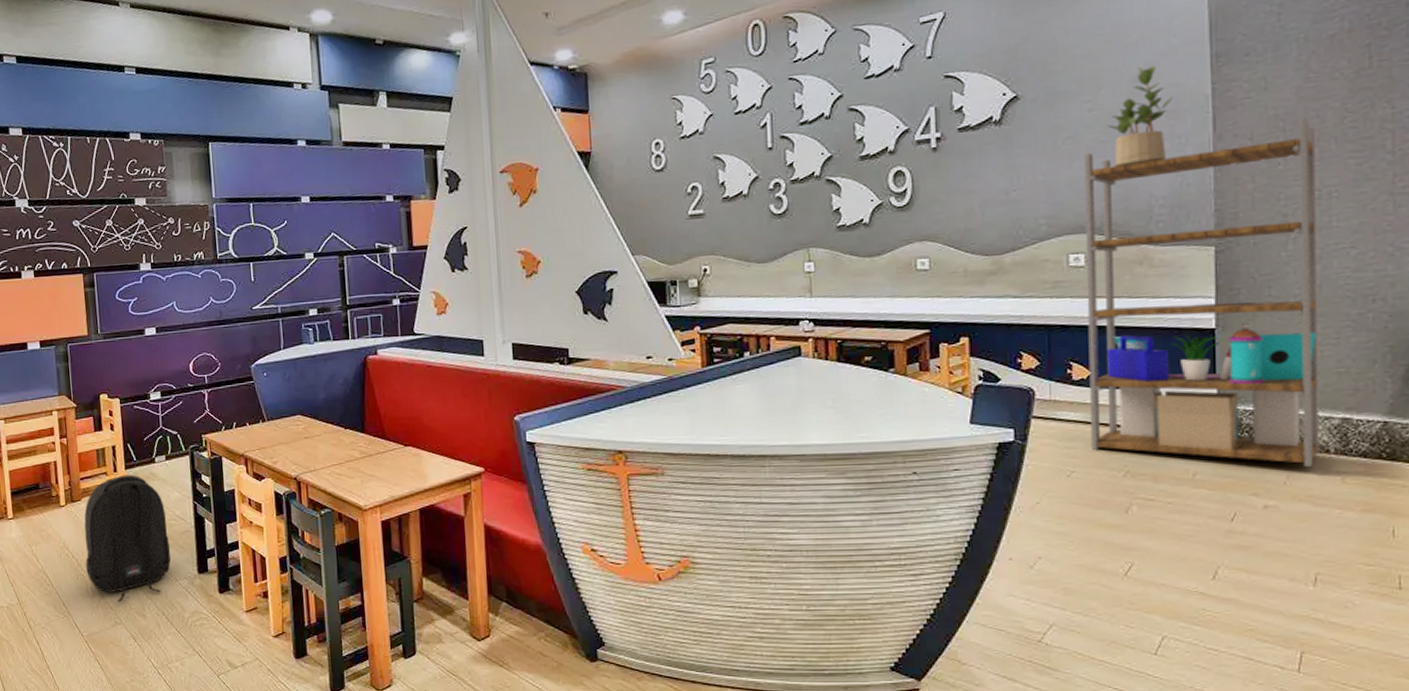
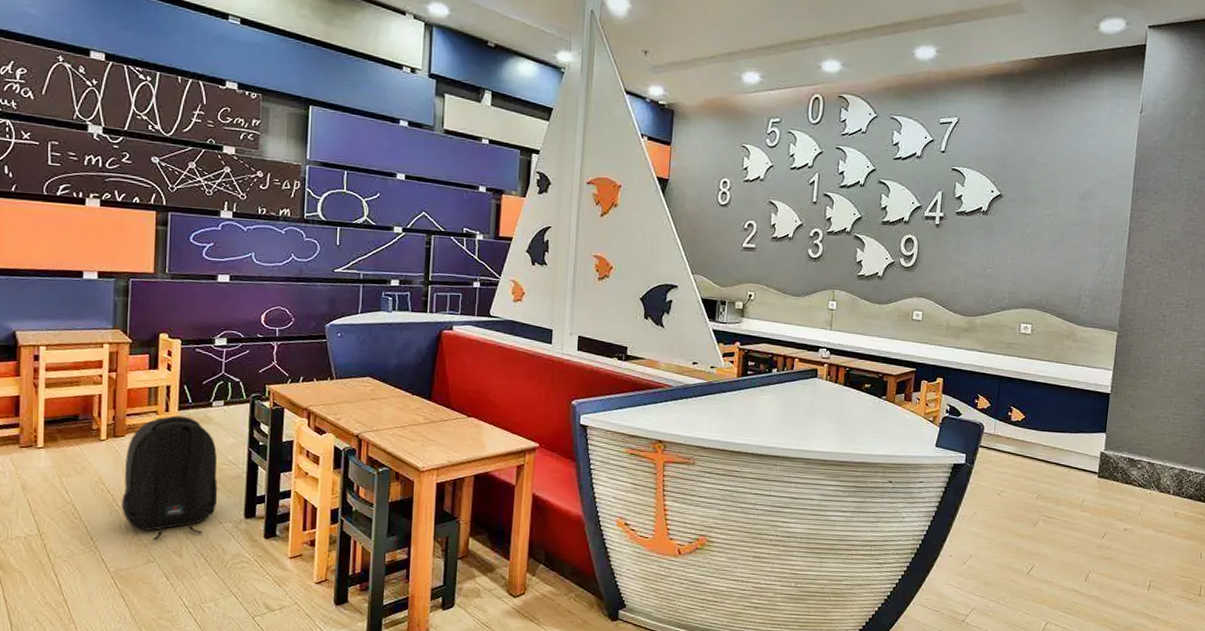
shelving unit: present [1084,116,1320,467] -> none [1017,246,1191,503]
potted plant: present [1106,66,1174,167] -> none [1058,188,1105,262]

